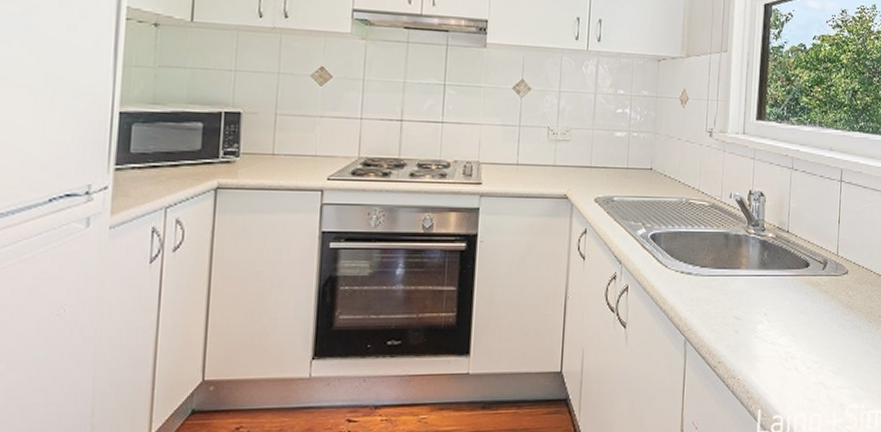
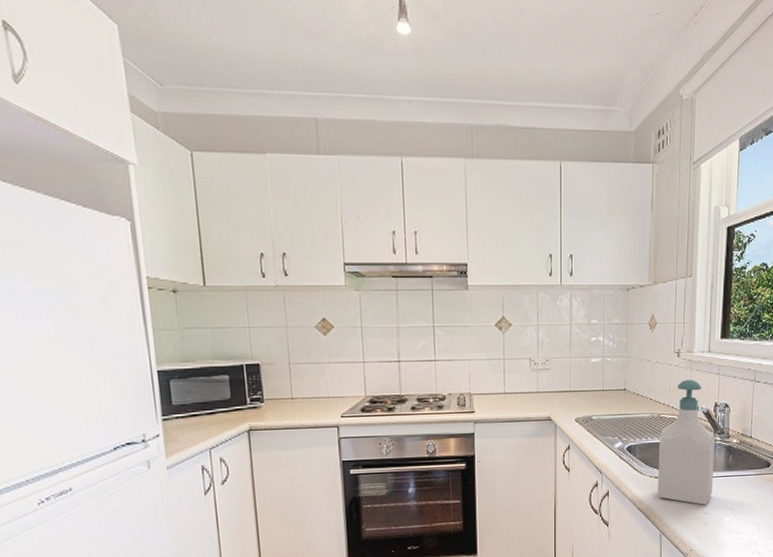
soap bottle: none [683,162,749,308] -> present [657,379,715,505]

